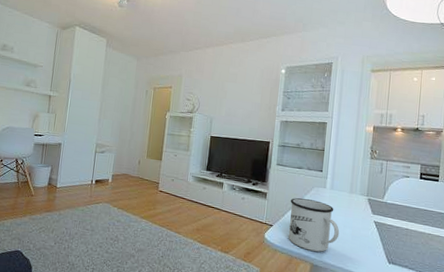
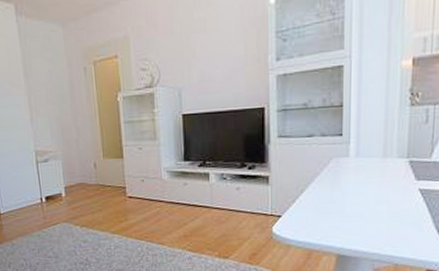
mug: present [288,198,340,252] -> none [301,174,372,239]

